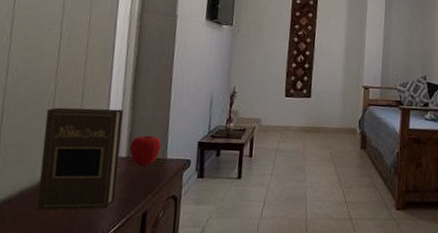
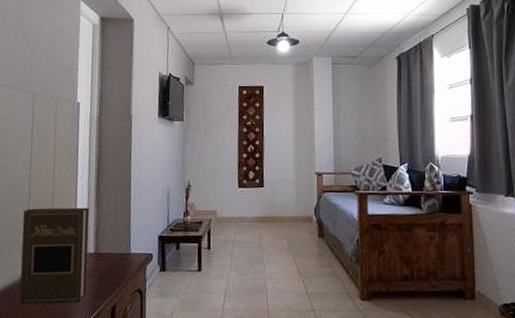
apple: present [129,135,162,167] -> none [96,231,125,262]

